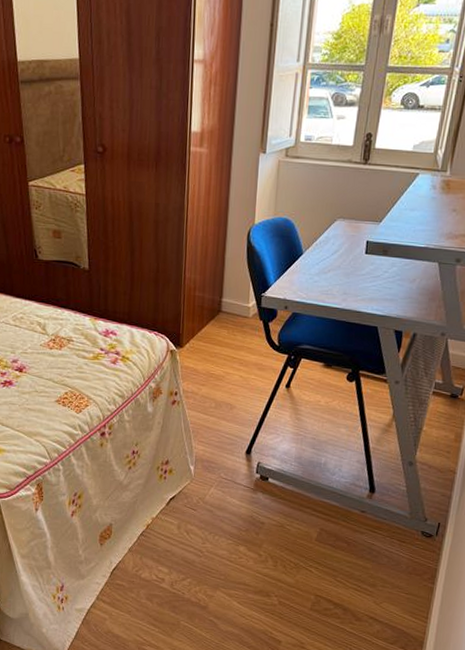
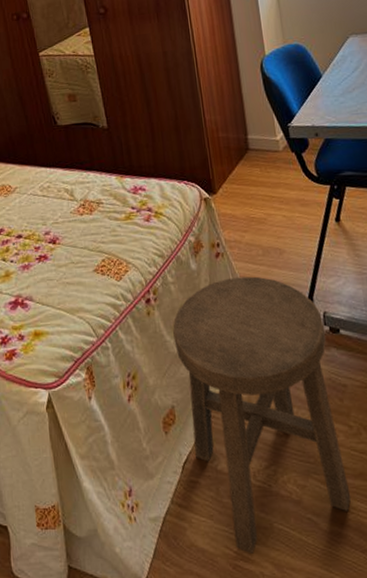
stool: none [121,423,257,642] -> present [173,276,351,553]

